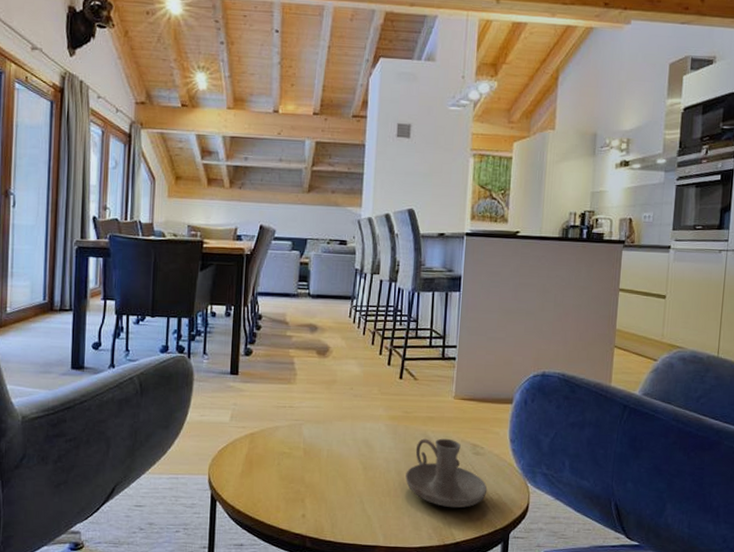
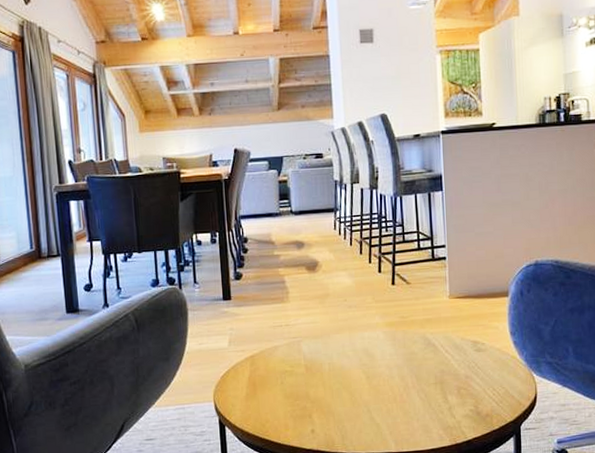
candle holder: present [405,438,488,508] -> none [409,338,493,407]

